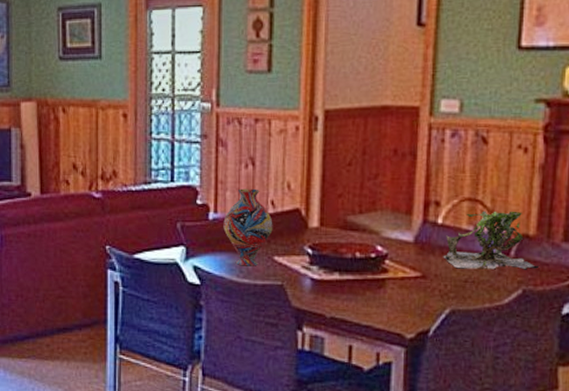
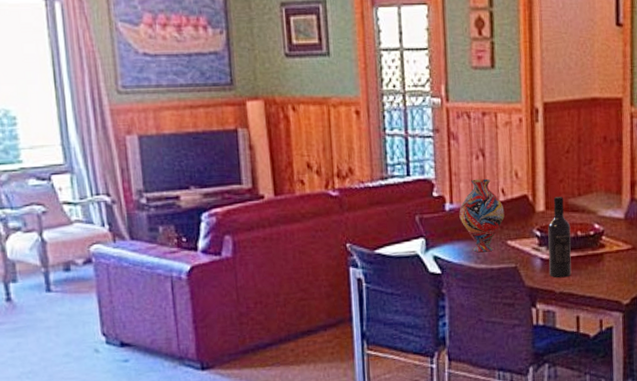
wine bottle: none [319,212,348,302] -> present [548,196,572,278]

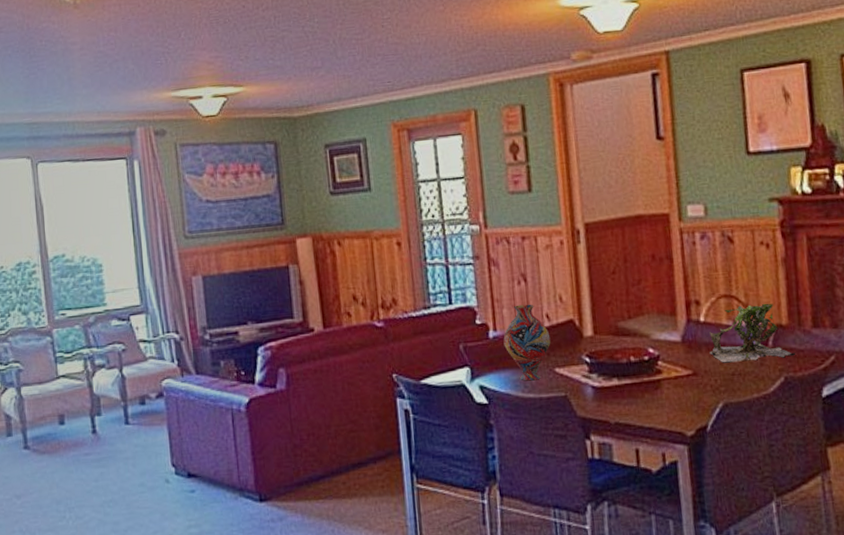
wine bottle: present [548,196,572,278] -> none [597,319,627,408]

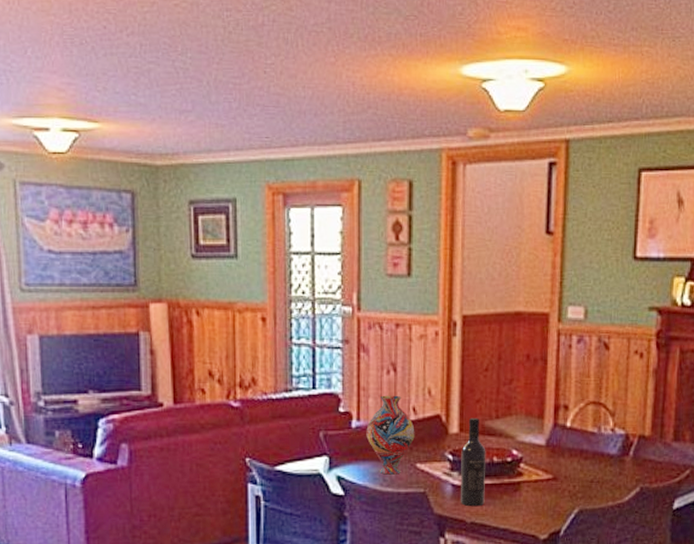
wine bottle: none [597,319,627,408] -> present [460,417,486,507]
plant: present [709,303,795,363] -> none [572,413,653,470]

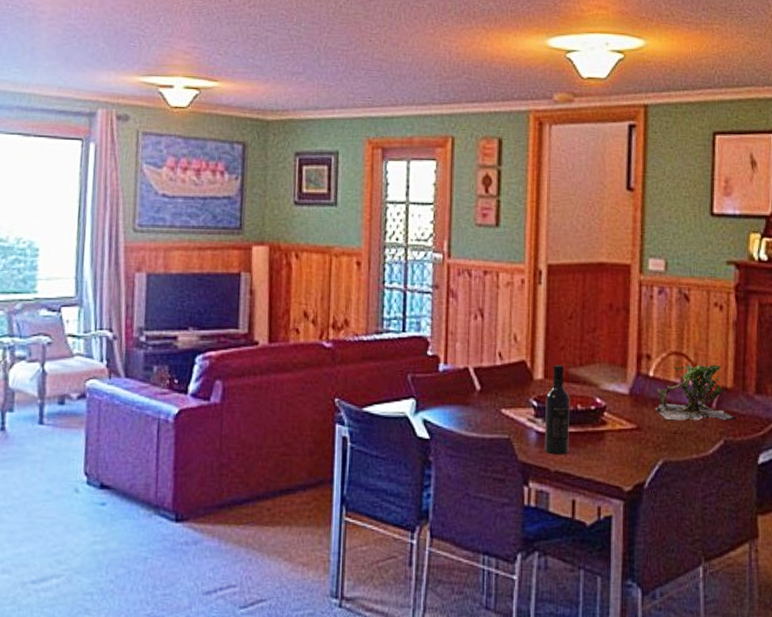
vase: present [366,395,415,475] -> none [453,340,501,420]
plant: none [572,413,653,470] -> present [655,364,736,421]

